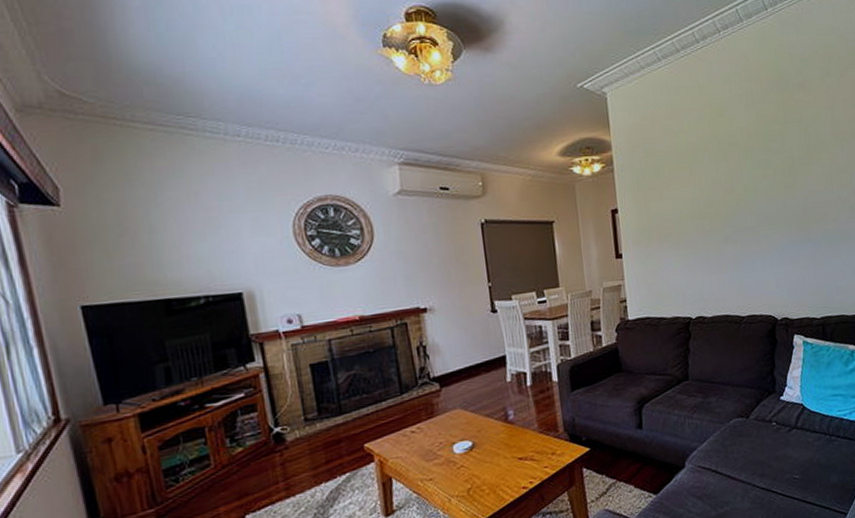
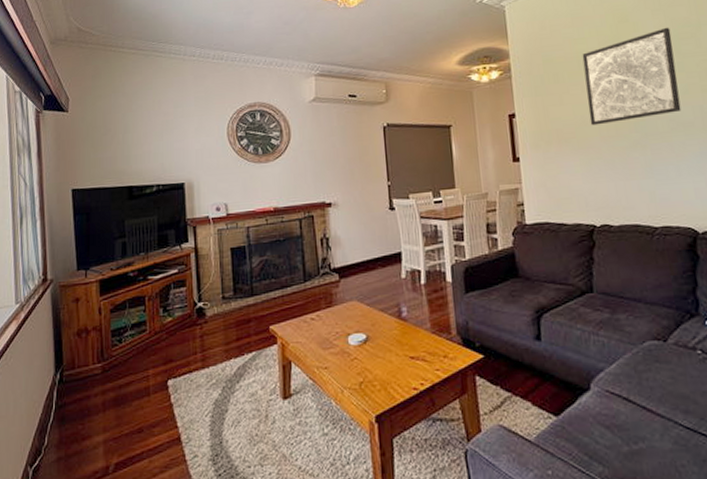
wall art: none [681,123,768,221] -> present [582,27,682,126]

